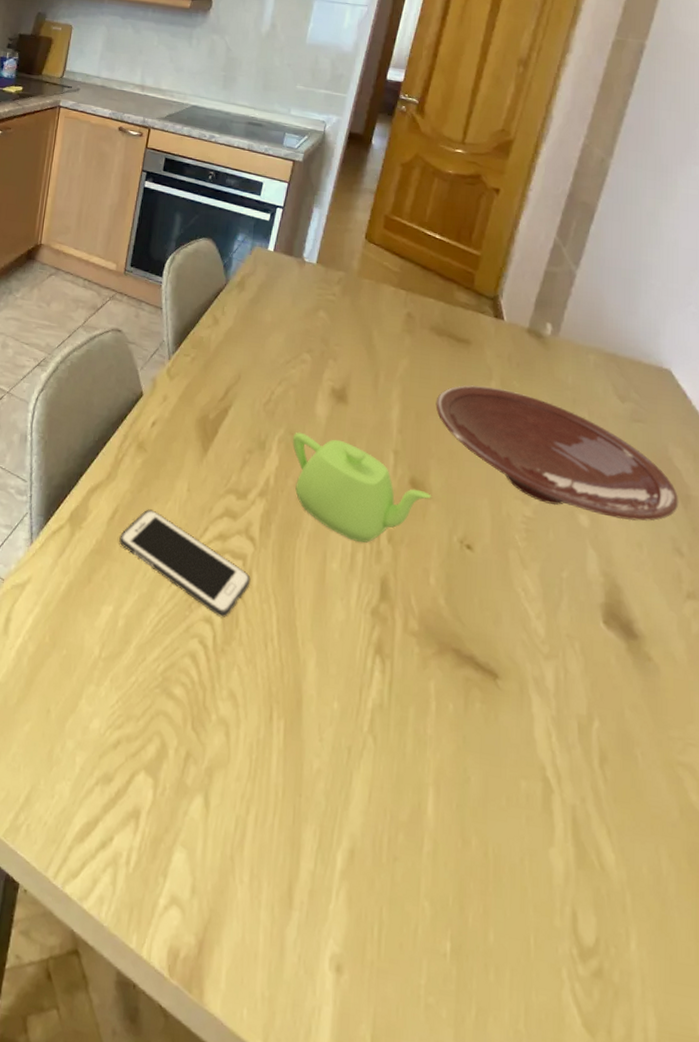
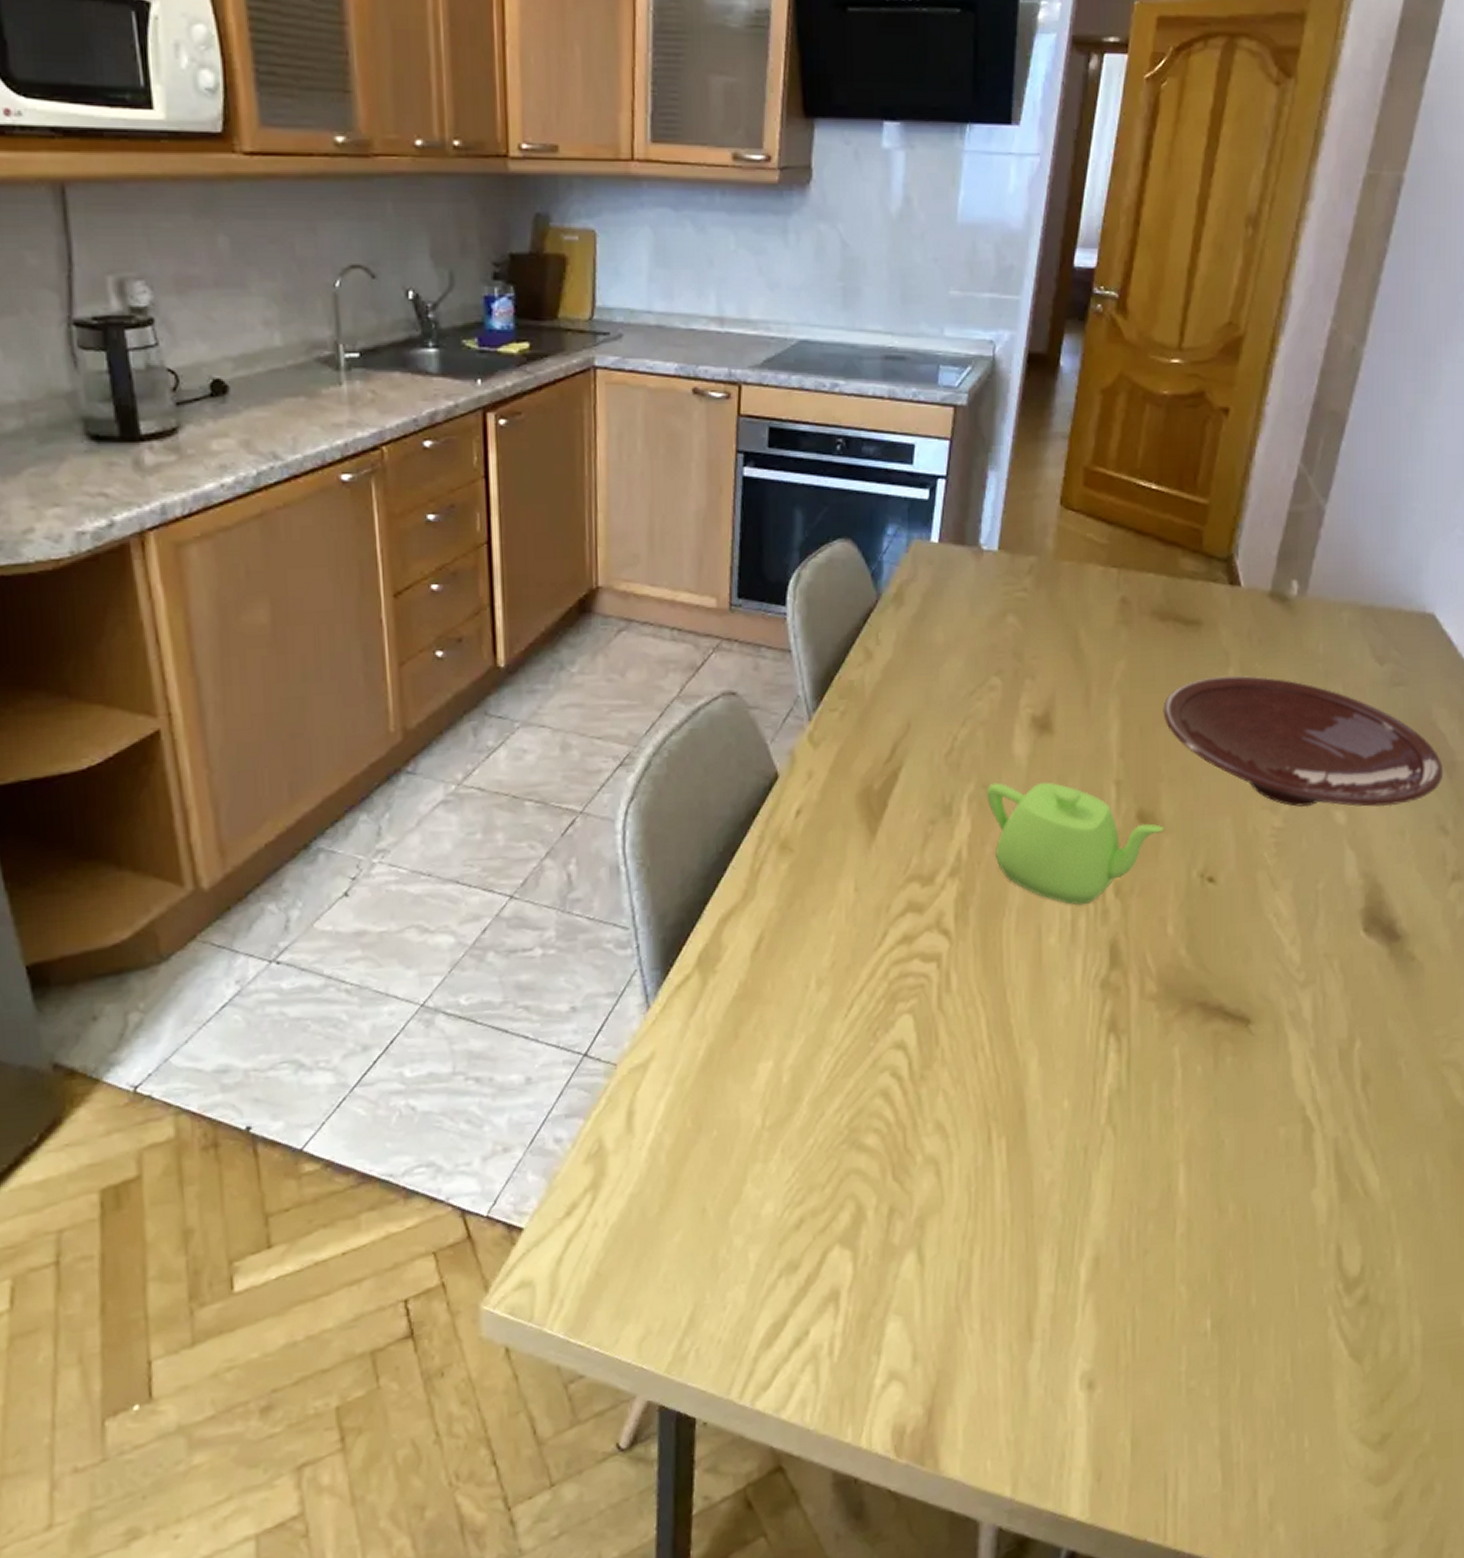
cell phone: present [119,509,251,618] -> none [770,926,949,1038]

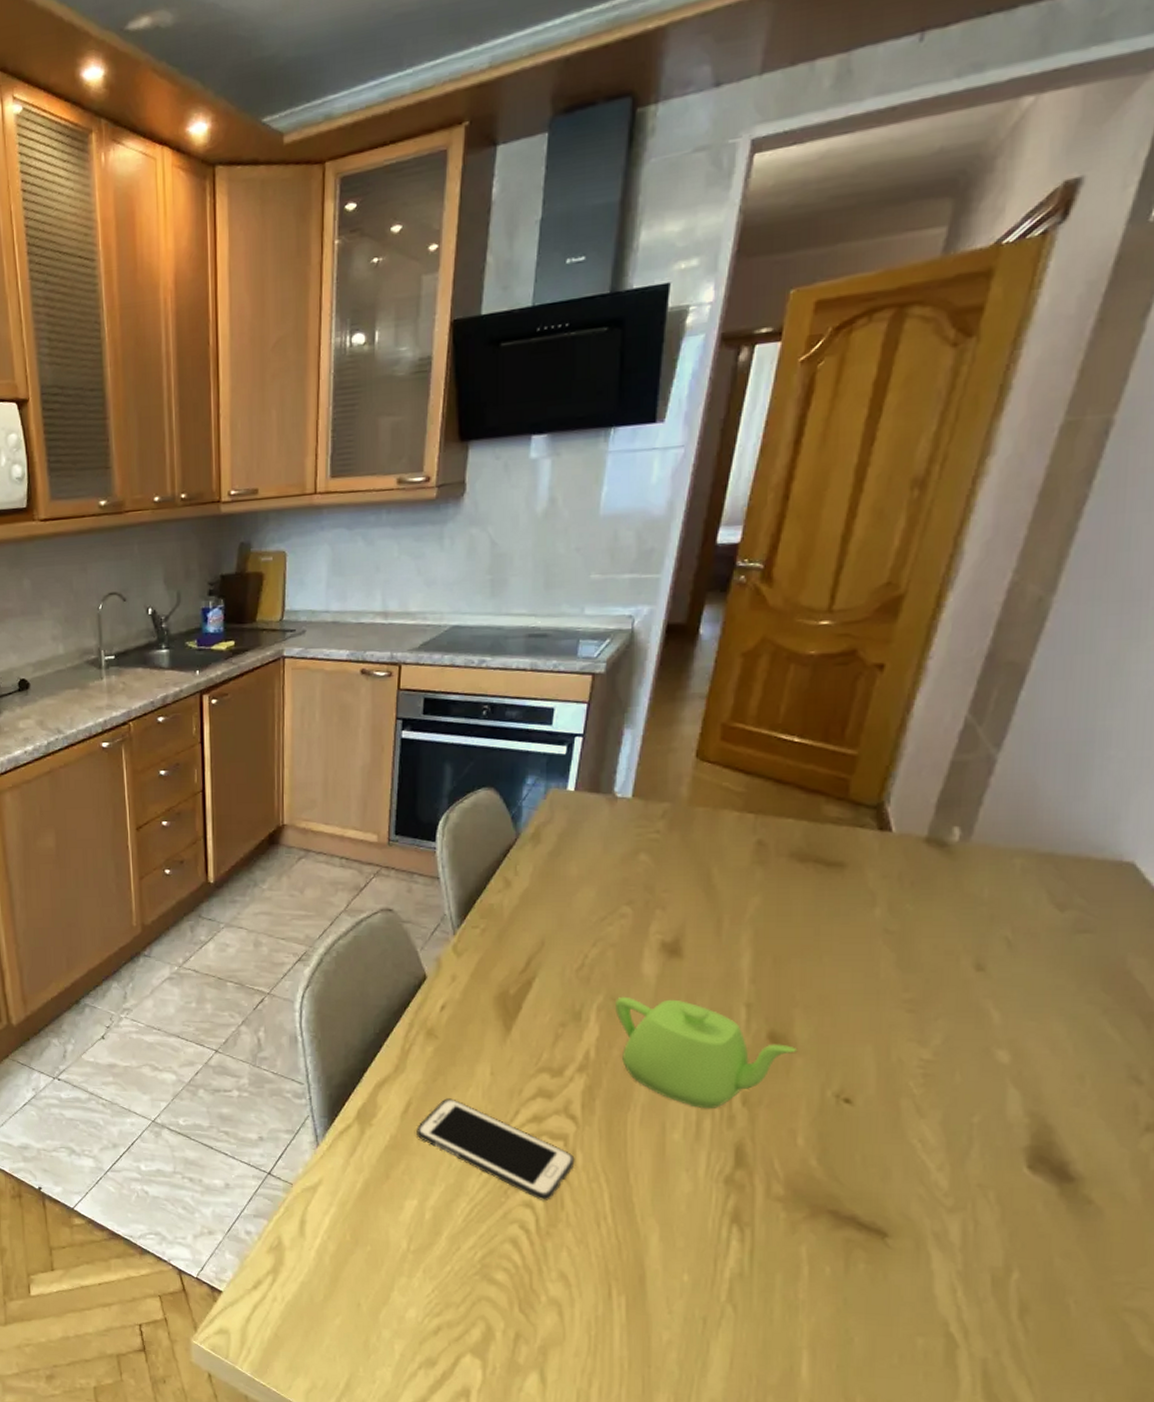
cell phone: none [770,926,949,1038] -> present [416,1098,575,1200]
bowl: present [1163,675,1444,807] -> none [799,914,1140,1051]

